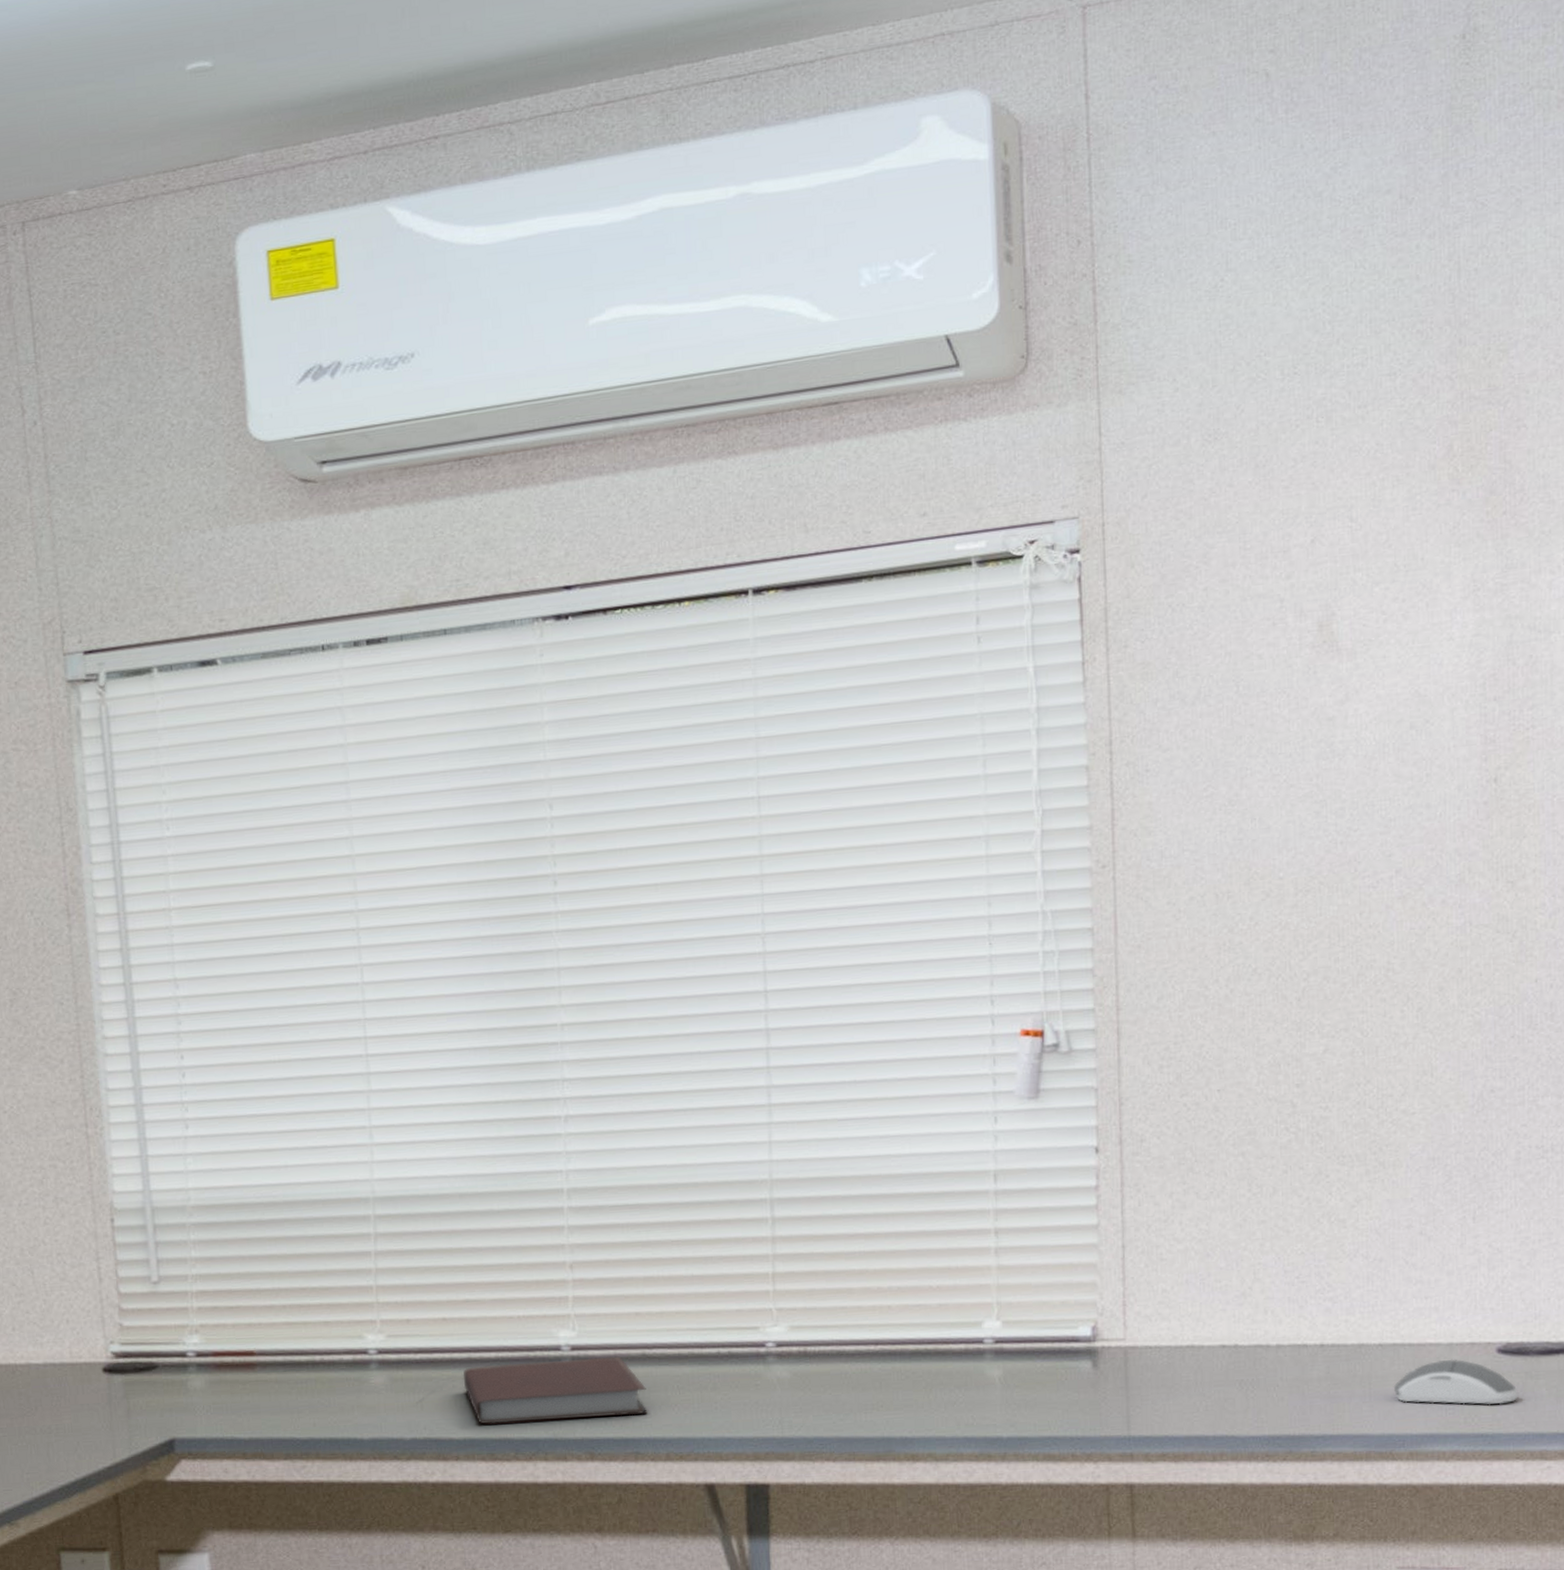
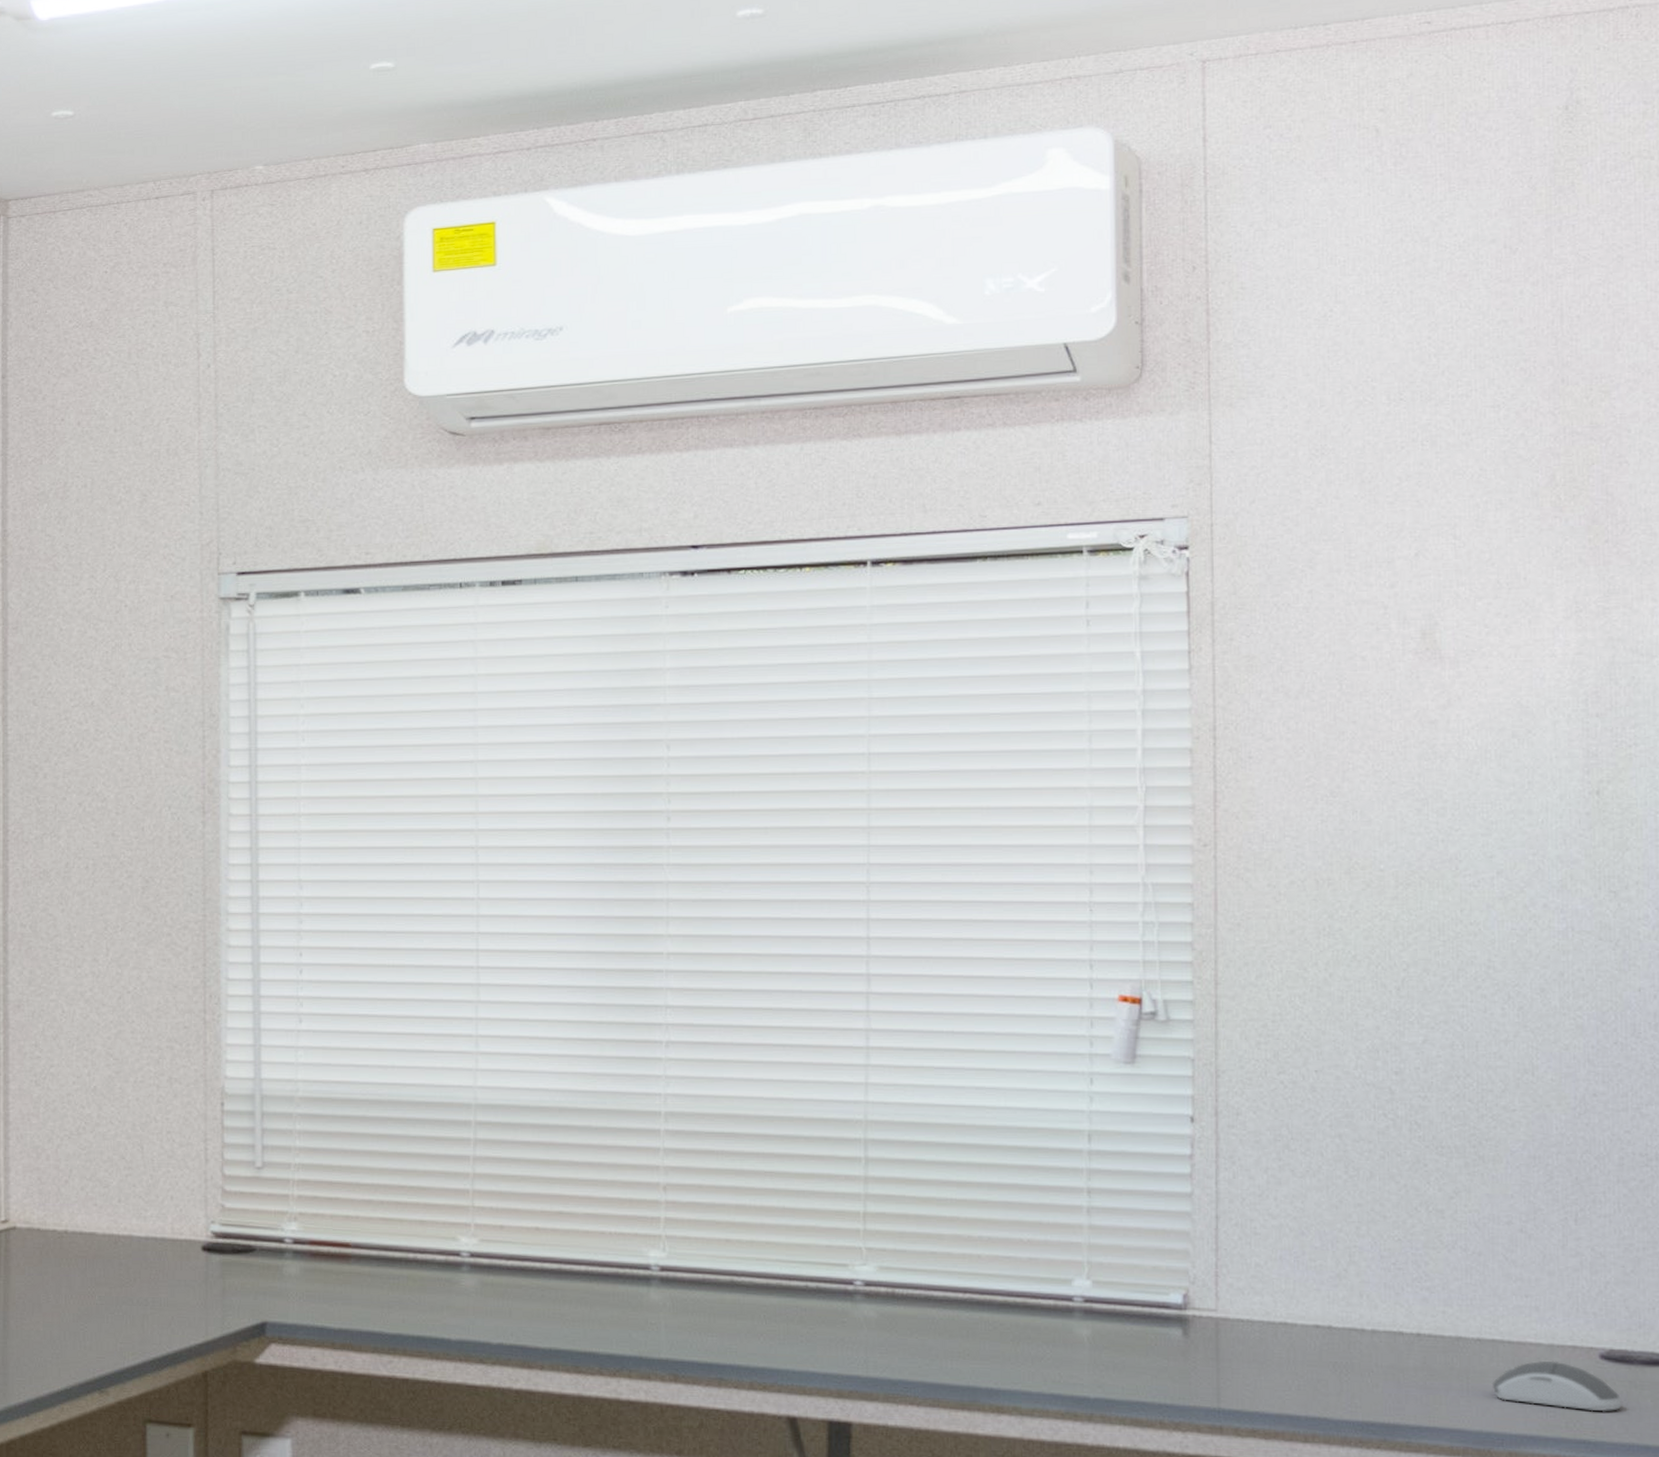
notebook: present [463,1356,648,1425] -> none [552,1278,733,1342]

